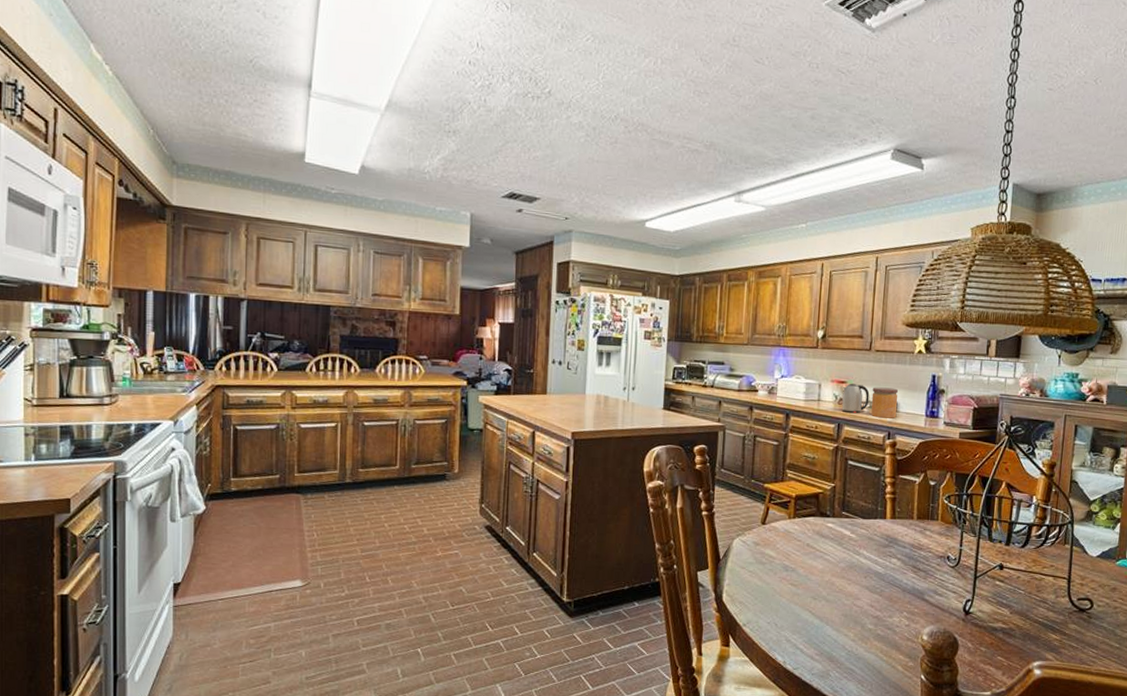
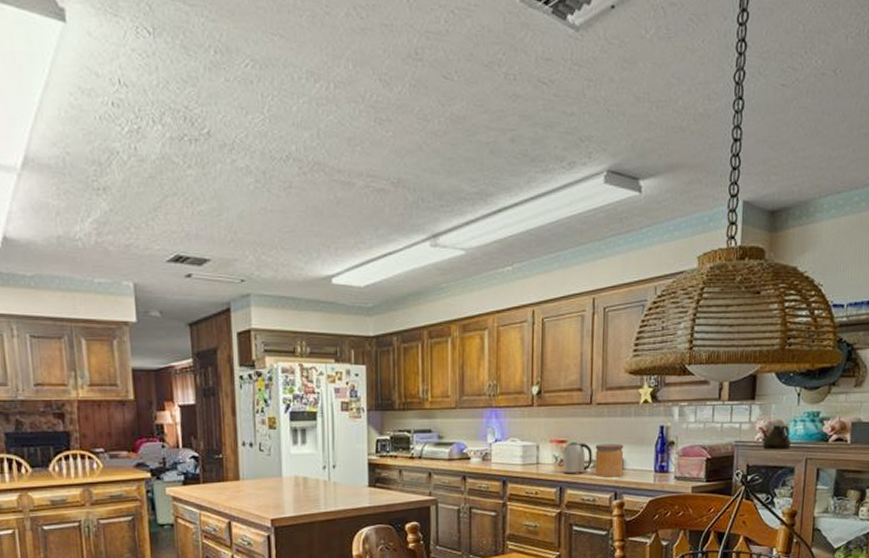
teapot: none [1022,382,1052,406] -> present [758,425,792,451]

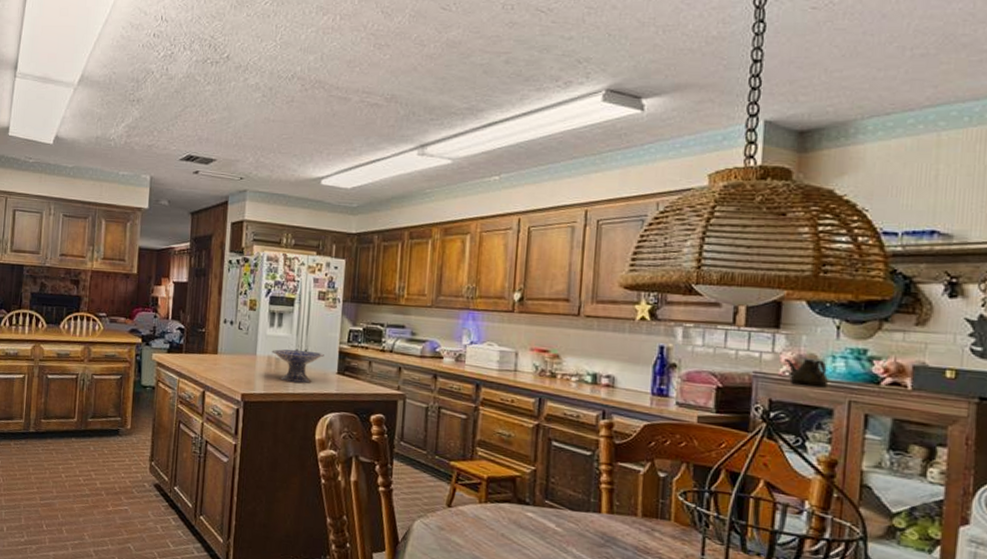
decorative bowl: none [298,466,353,502] -> present [271,349,324,384]
kettle: present [563,442,593,475] -> none [543,352,578,388]
jar: present [594,443,624,477] -> none [580,357,616,395]

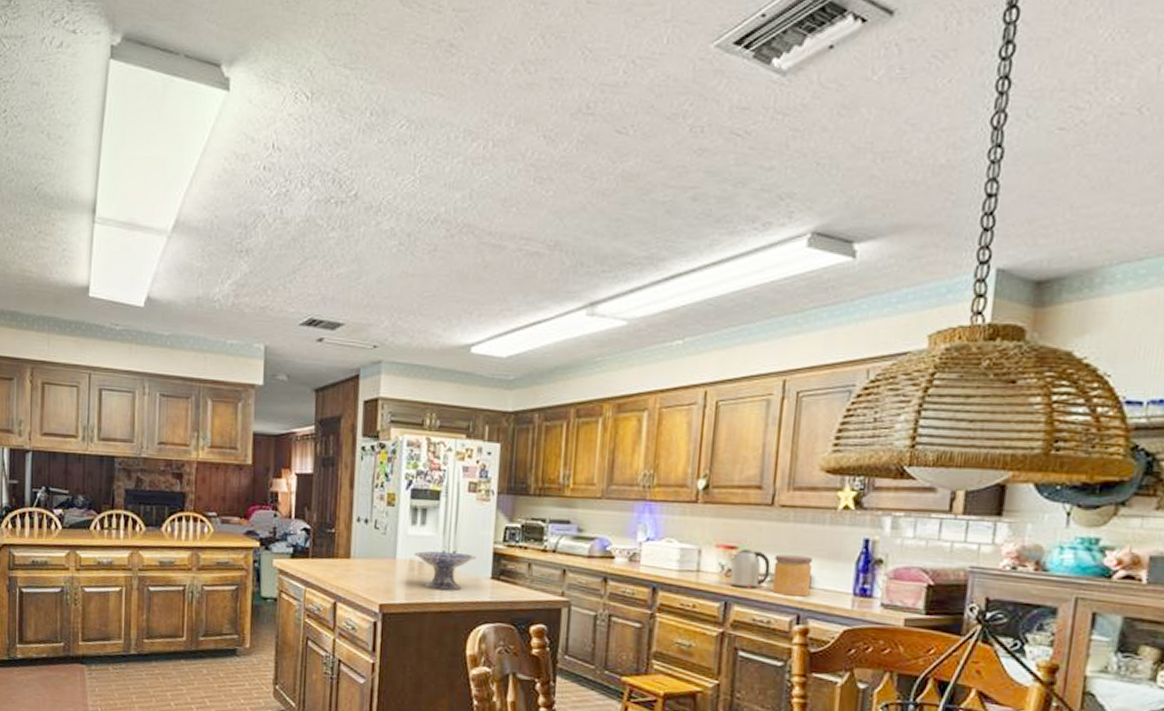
kettle: none [543,352,578,388] -> present [730,549,771,590]
jar: none [580,357,616,395] -> present [772,554,814,597]
teapot: present [784,359,829,389] -> none [1005,551,1055,585]

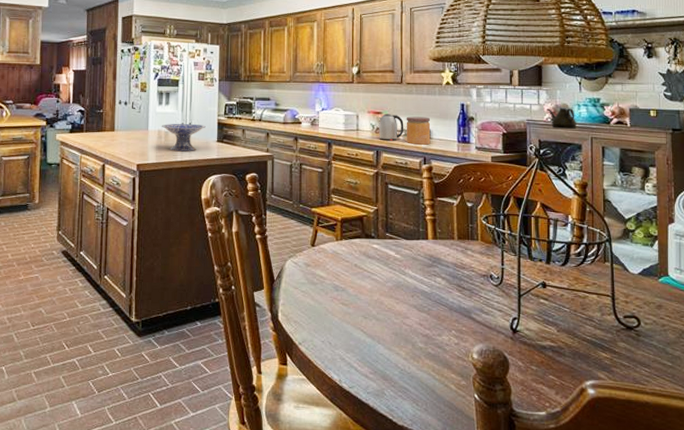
teapot: none [1005,551,1055,585] -> present [547,108,577,130]

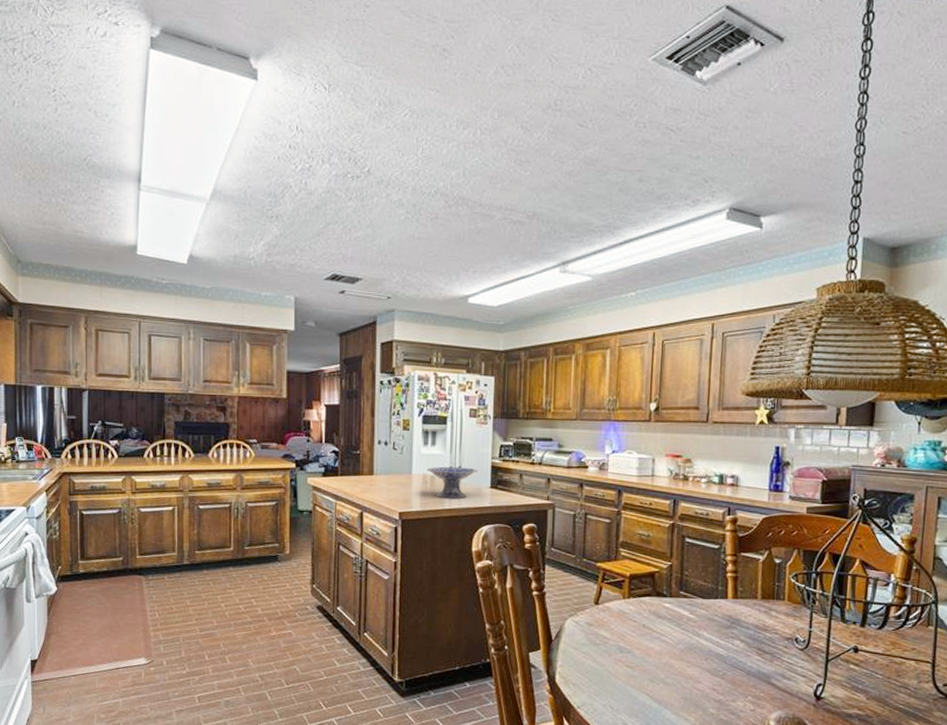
kettle: present [379,113,404,142] -> none [677,457,707,489]
jar: present [406,116,431,145] -> none [709,460,739,493]
teapot: present [547,108,577,130] -> none [877,452,912,477]

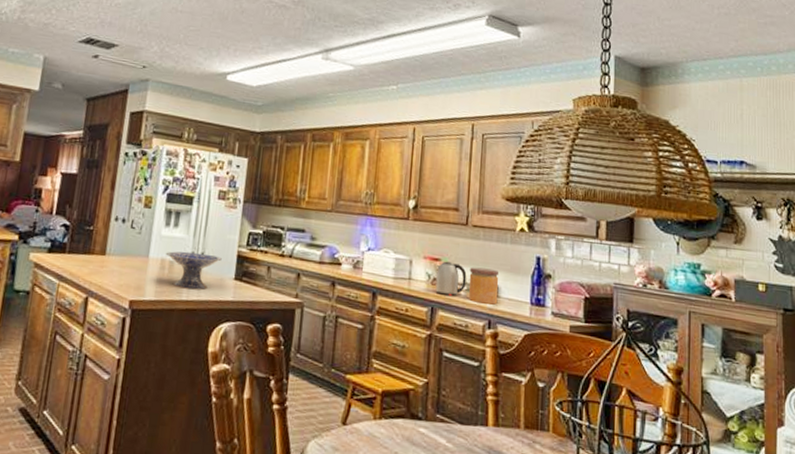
kettle: none [677,457,707,489] -> present [435,261,467,298]
jar: none [709,460,739,493] -> present [468,267,500,305]

